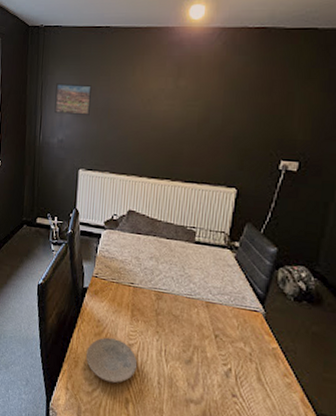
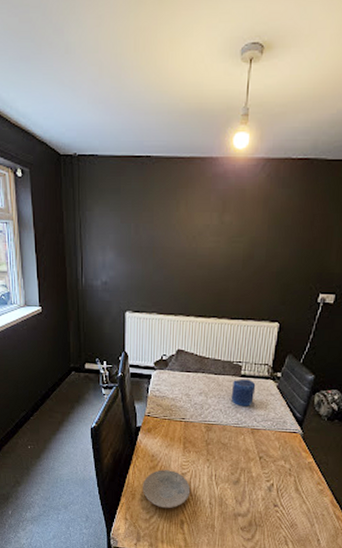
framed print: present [54,83,93,115] -> none [96,220,135,255]
candle: none [183,245,211,277] -> present [231,379,256,406]

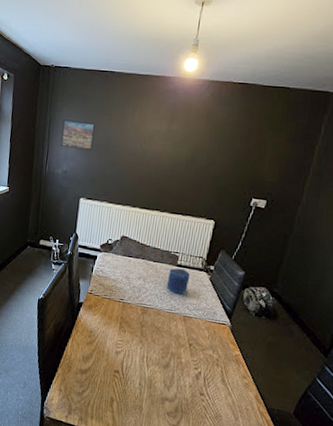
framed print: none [96,220,135,255] -> present [60,119,96,150]
plate: present [143,470,191,509] -> none [78,346,123,385]

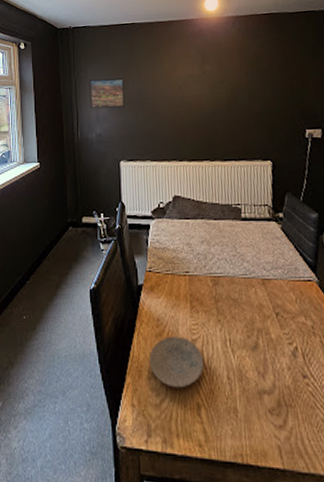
plate: none [78,346,123,385] -> present [149,336,205,389]
candle: present [166,268,190,295] -> none [234,222,259,253]

